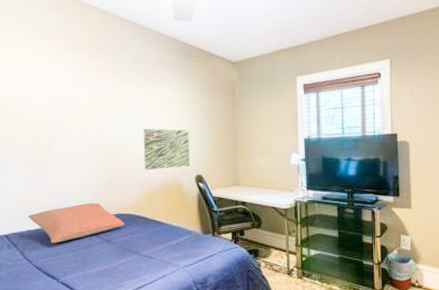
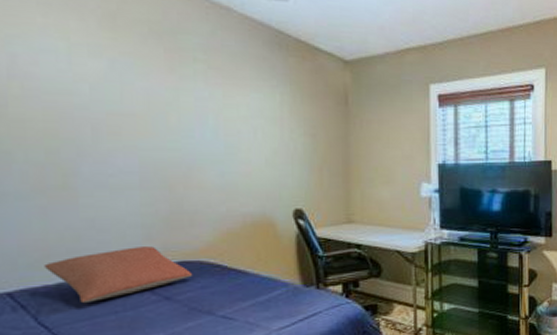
wall art: present [143,128,190,171] -> none [219,145,285,203]

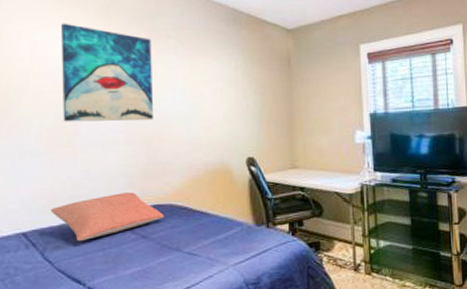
wall art: none [48,32,178,162] -> present [60,23,154,122]

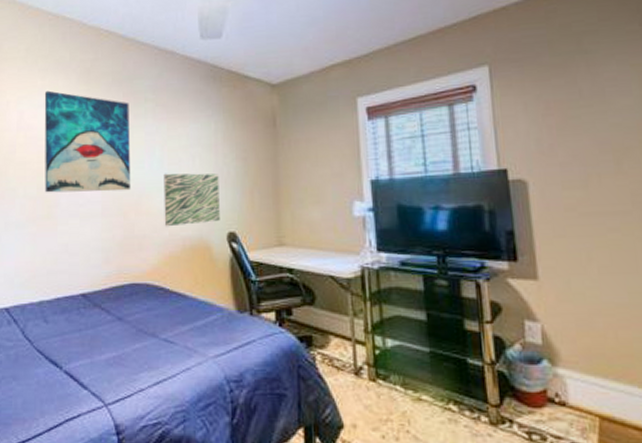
pillow: present [51,192,165,242] -> none [32,269,141,321]
wall art: none [186,105,240,154] -> present [163,173,220,227]

